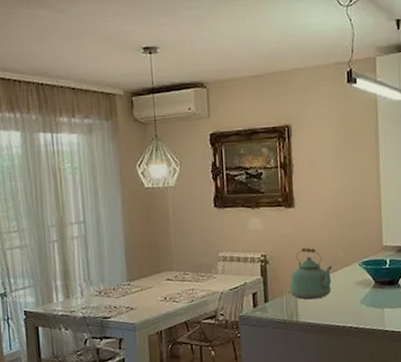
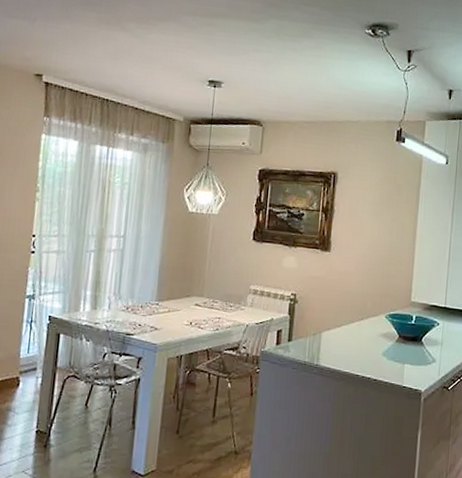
kettle: present [290,247,332,300] -> none [314,292,359,345]

